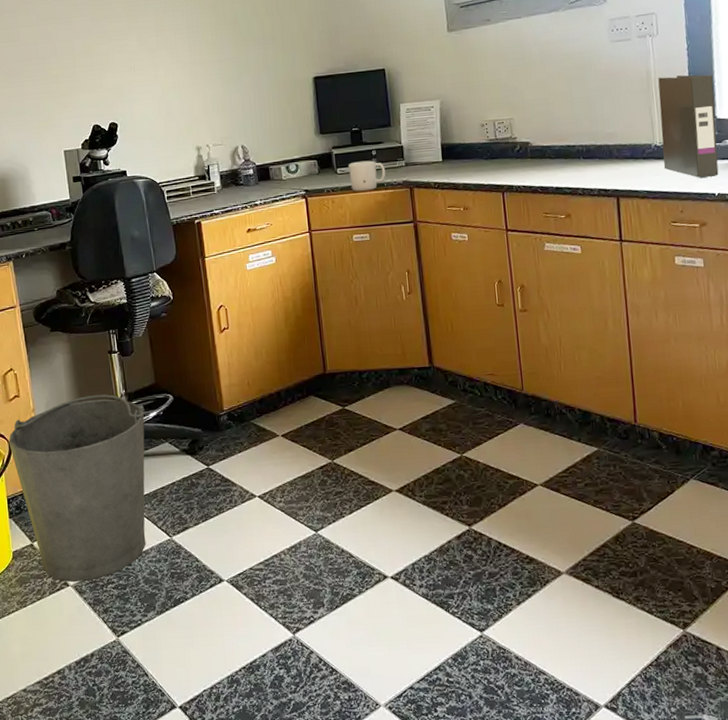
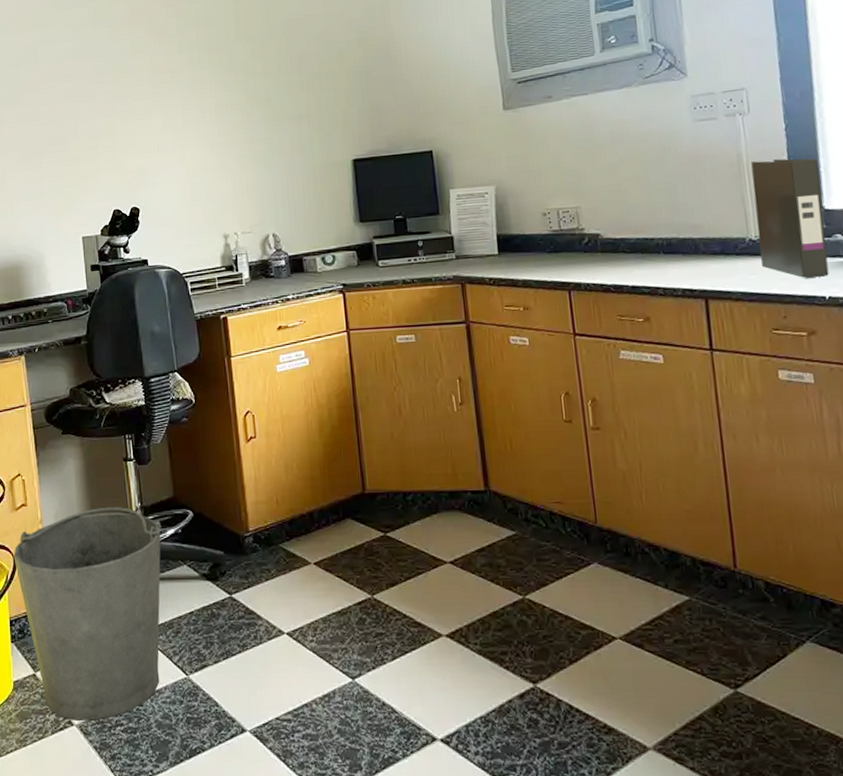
mug: present [348,160,386,192] -> none [391,252,434,287]

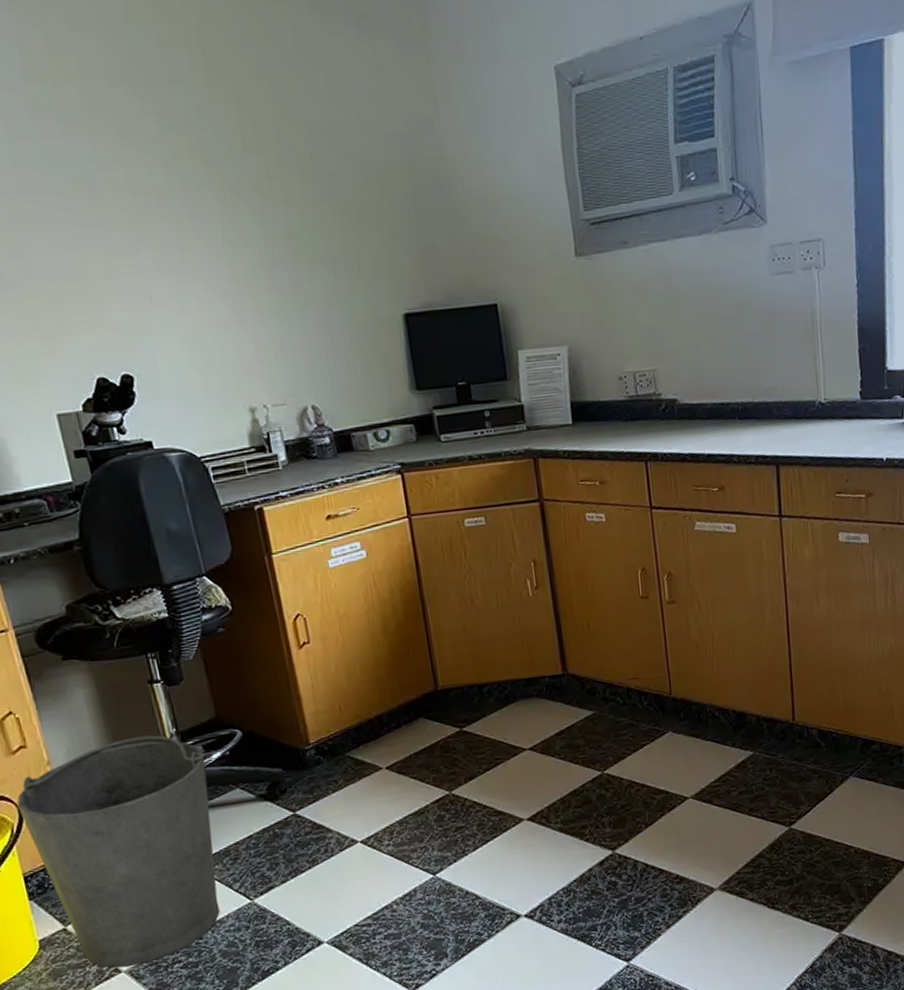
binder: present [751,158,830,278] -> none [824,316,888,441]

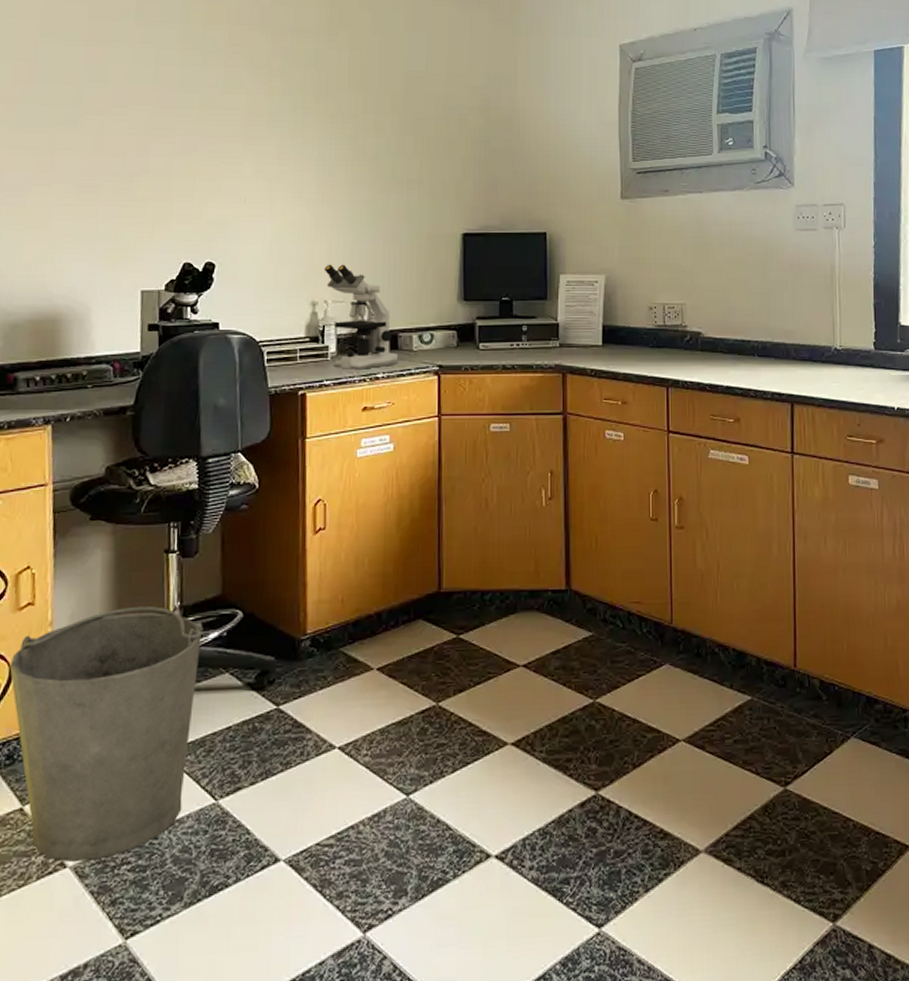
microscope: none [256,362,357,478] -> present [324,264,399,369]

